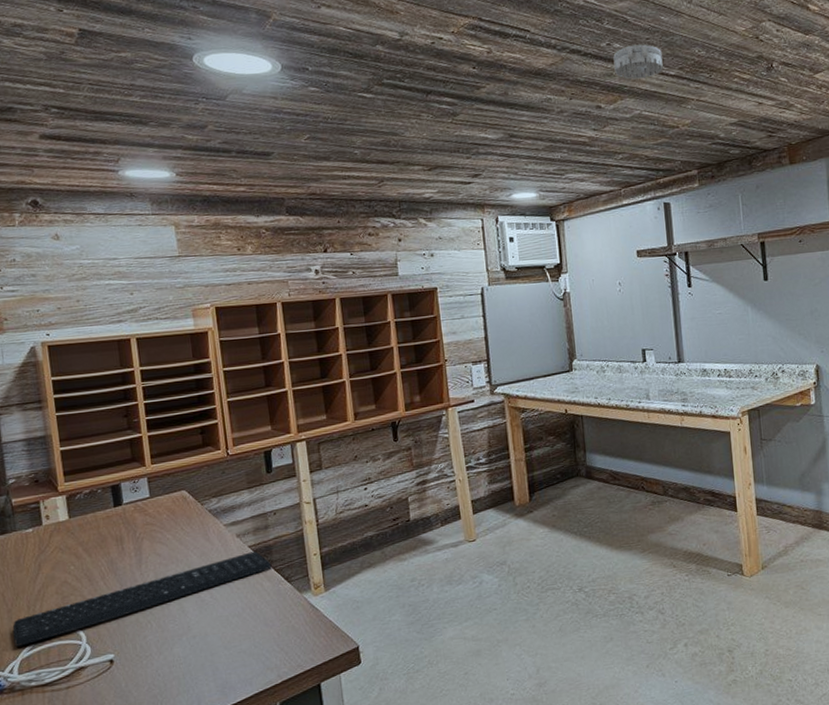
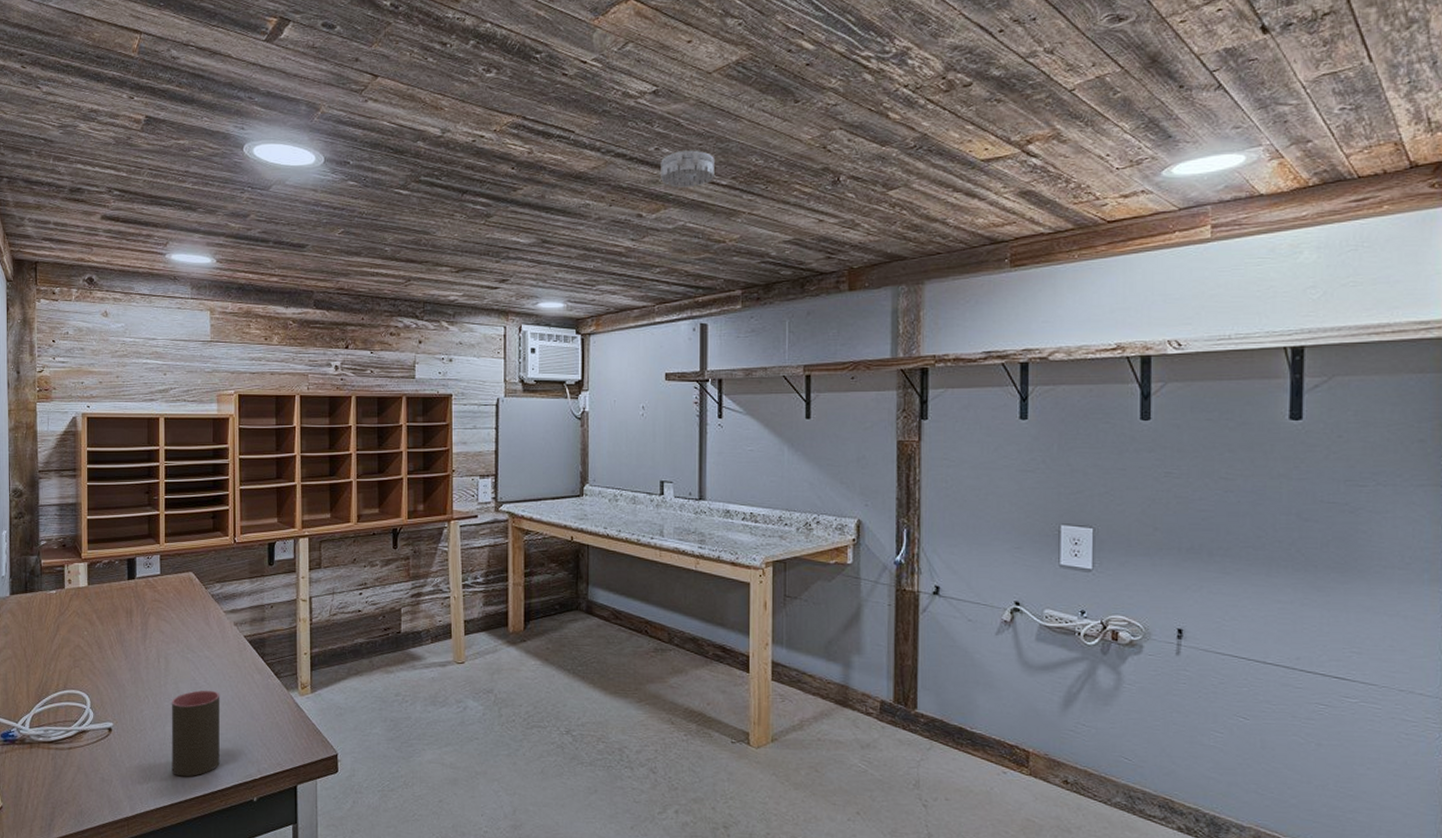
keyboard: present [12,551,272,647] -> none [29,642,264,701]
cup: none [176,604,237,696] -> present [171,690,221,777]

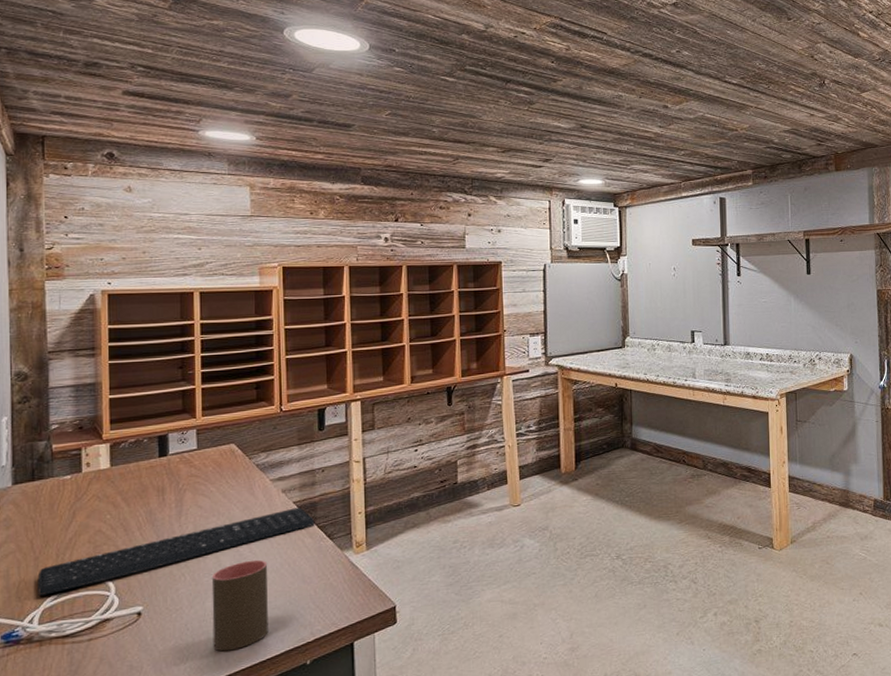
keyboard: none [29,642,264,701] -> present [37,507,315,596]
smoke detector: present [661,150,714,188] -> none [682,54,726,84]

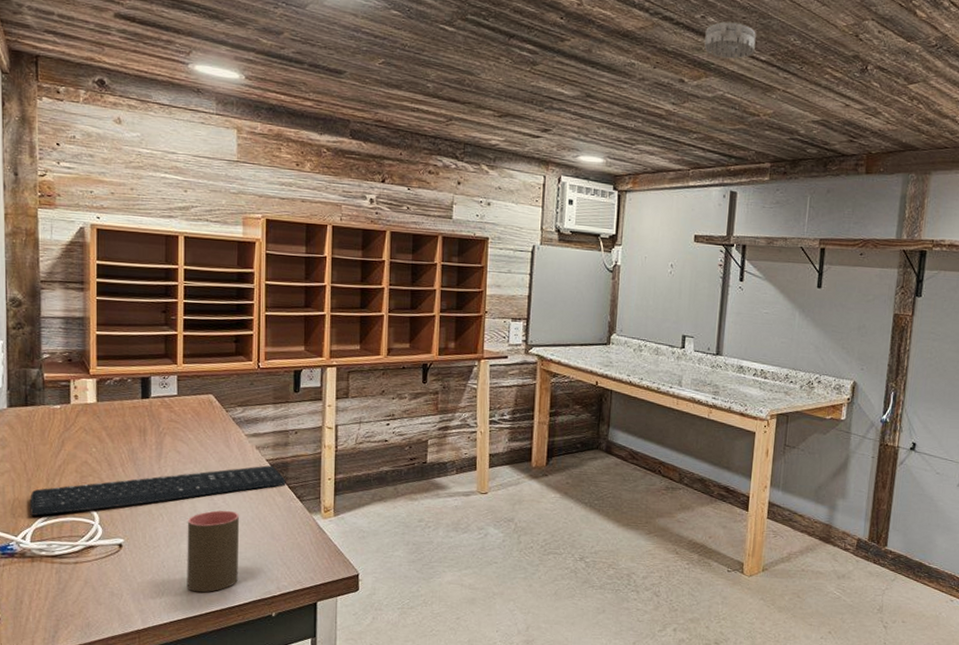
smoke detector: none [682,54,726,84] -> present [704,21,756,59]

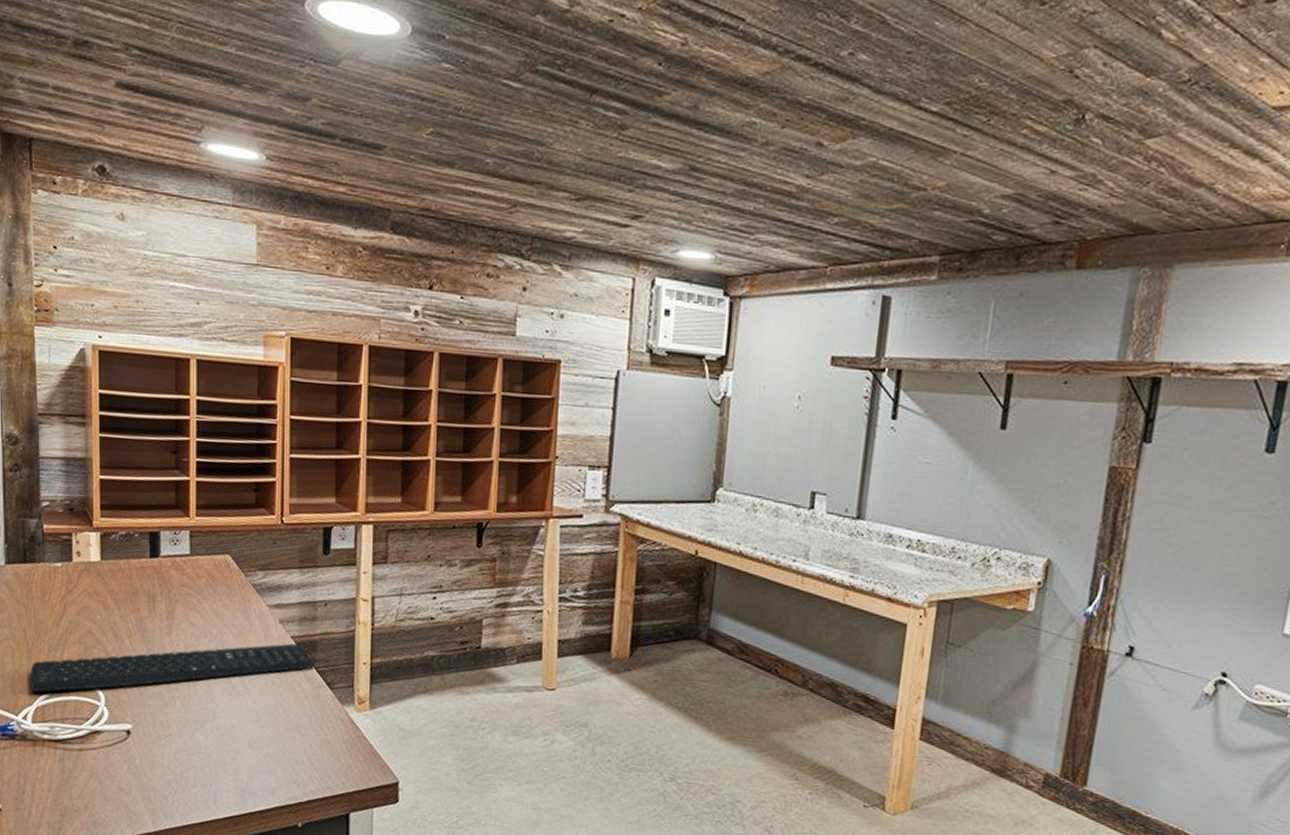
cup: present [187,510,240,593] -> none [202,695,261,794]
smoke detector: present [704,21,756,59] -> none [852,59,925,112]

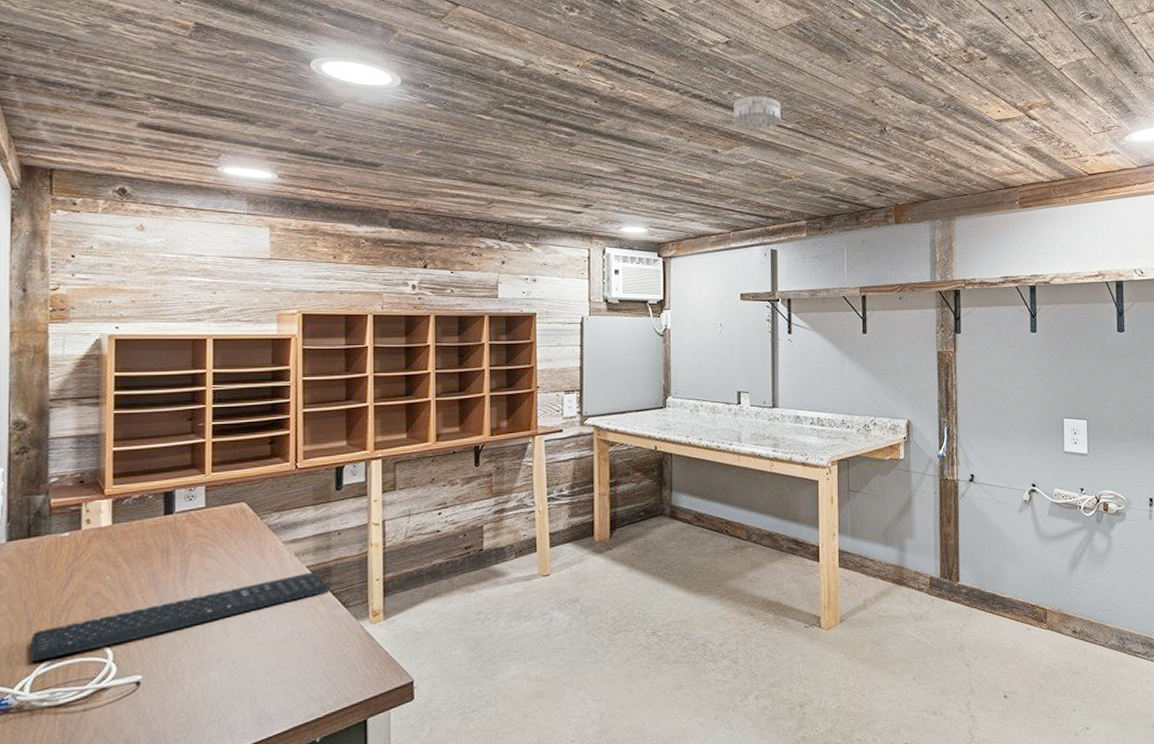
smoke detector: none [852,59,925,112] -> present [733,96,781,129]

